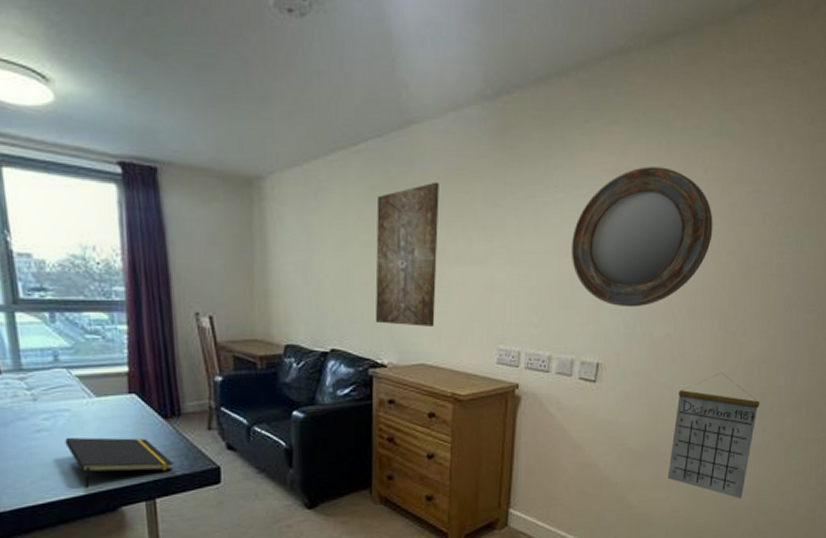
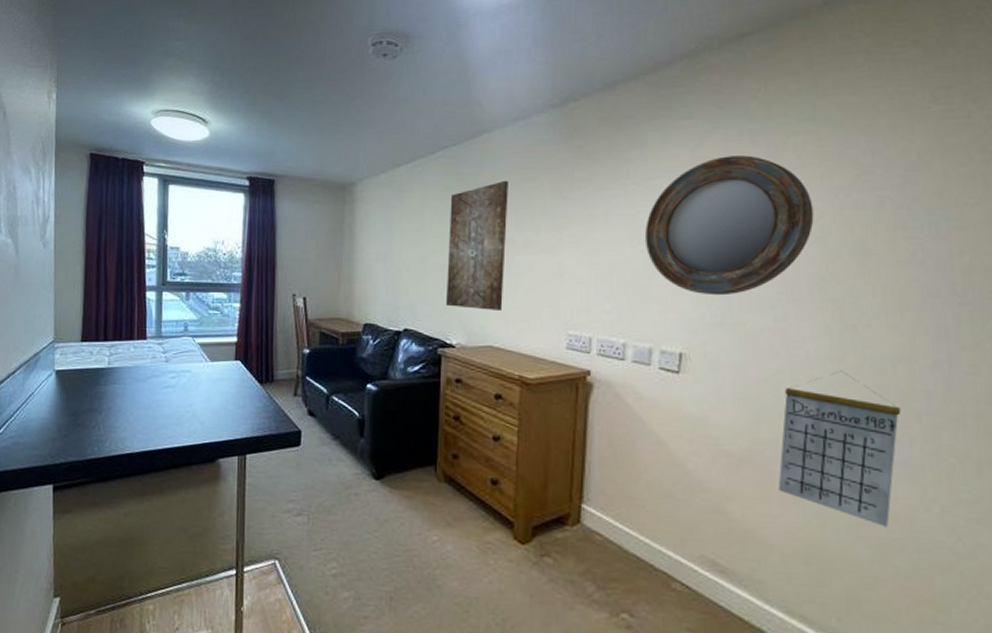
notepad: present [65,437,174,488] -> none [183,394,264,439]

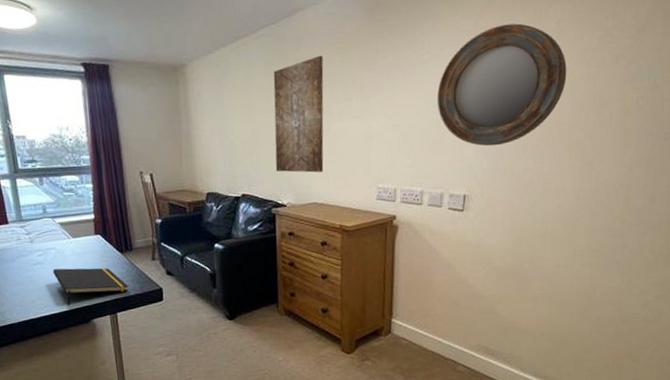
notepad: none [183,394,264,439] -> present [53,268,129,306]
calendar: present [778,370,901,527] -> none [532,198,619,309]

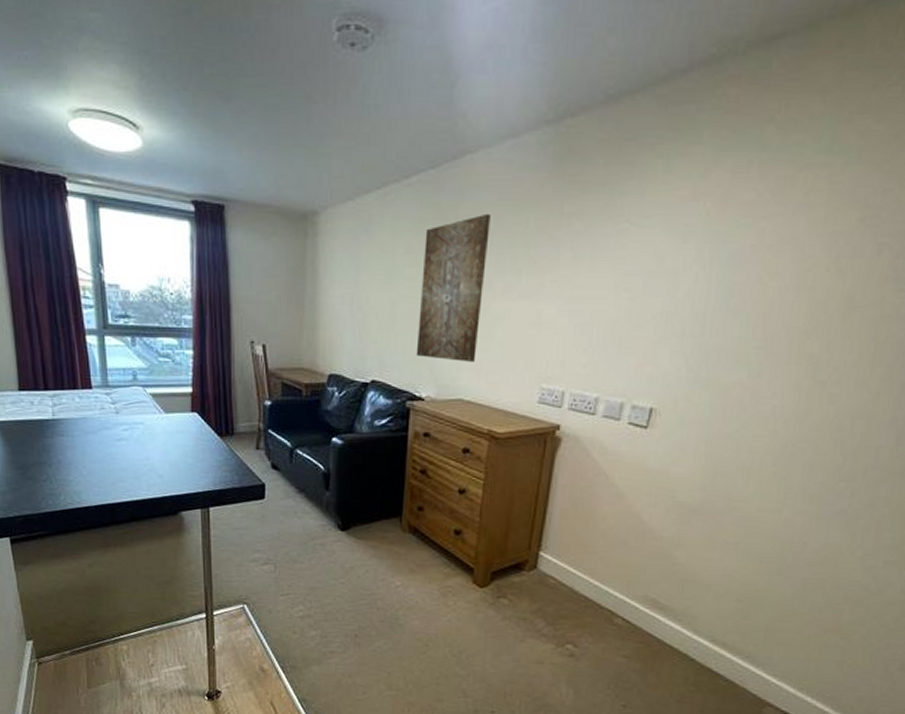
notepad: present [53,268,129,306] -> none [139,447,226,492]
home mirror: present [436,23,567,146] -> none [630,191,811,349]

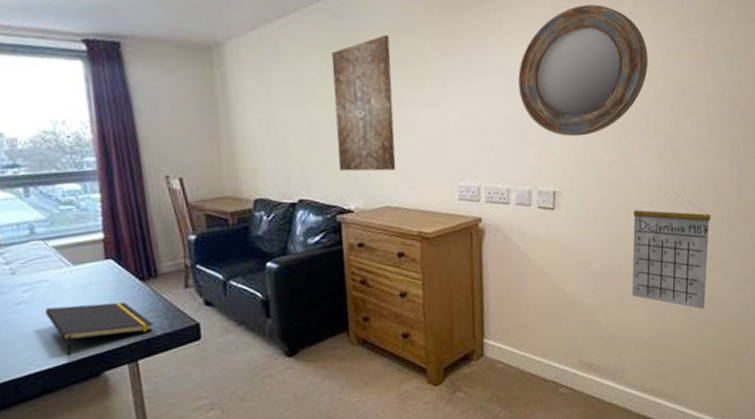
notepad: none [139,447,226,492] -> present [45,302,154,356]
home mirror: none [630,191,811,349] -> present [517,4,649,137]
calendar: none [723,426,850,569] -> present [631,190,711,310]

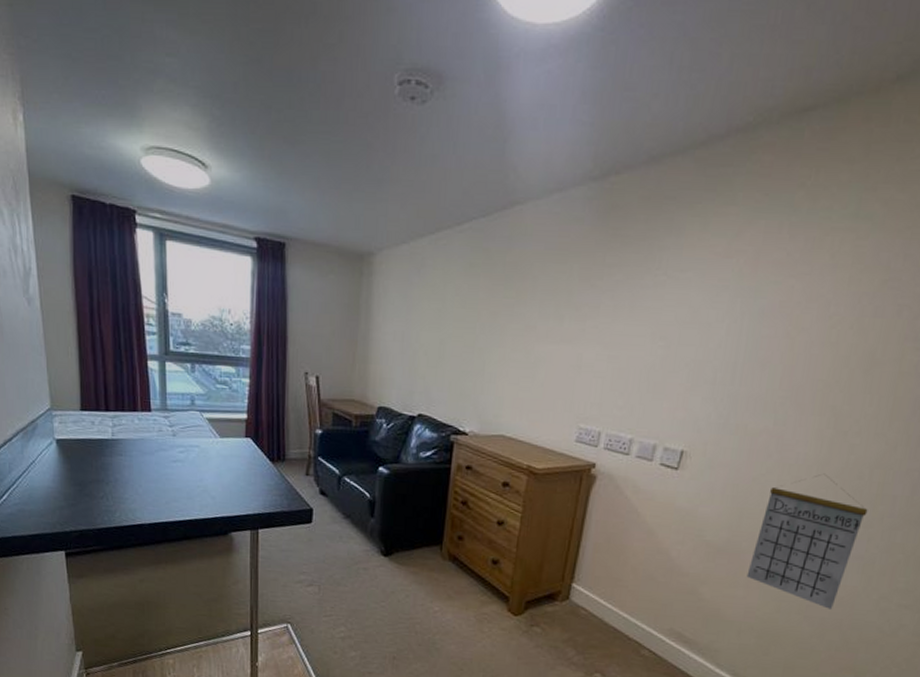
notepad: present [45,302,154,356] -> none [193,469,276,513]
wall art: present [331,34,396,172] -> none [461,261,537,400]
home mirror: present [517,4,649,137] -> none [666,250,836,397]

